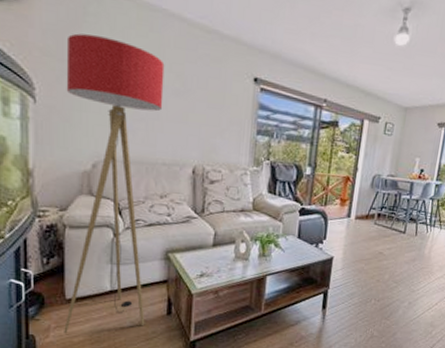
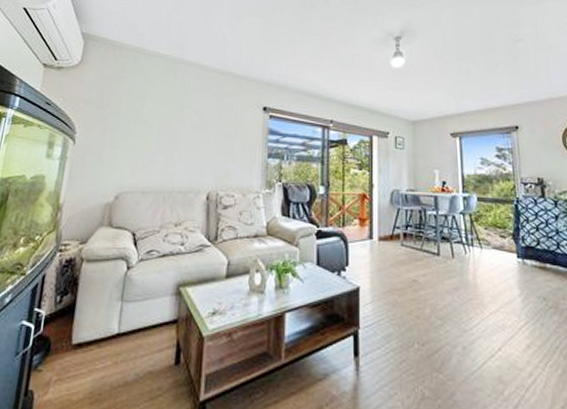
floor lamp: present [64,33,165,334] -> none [64,86,185,390]

